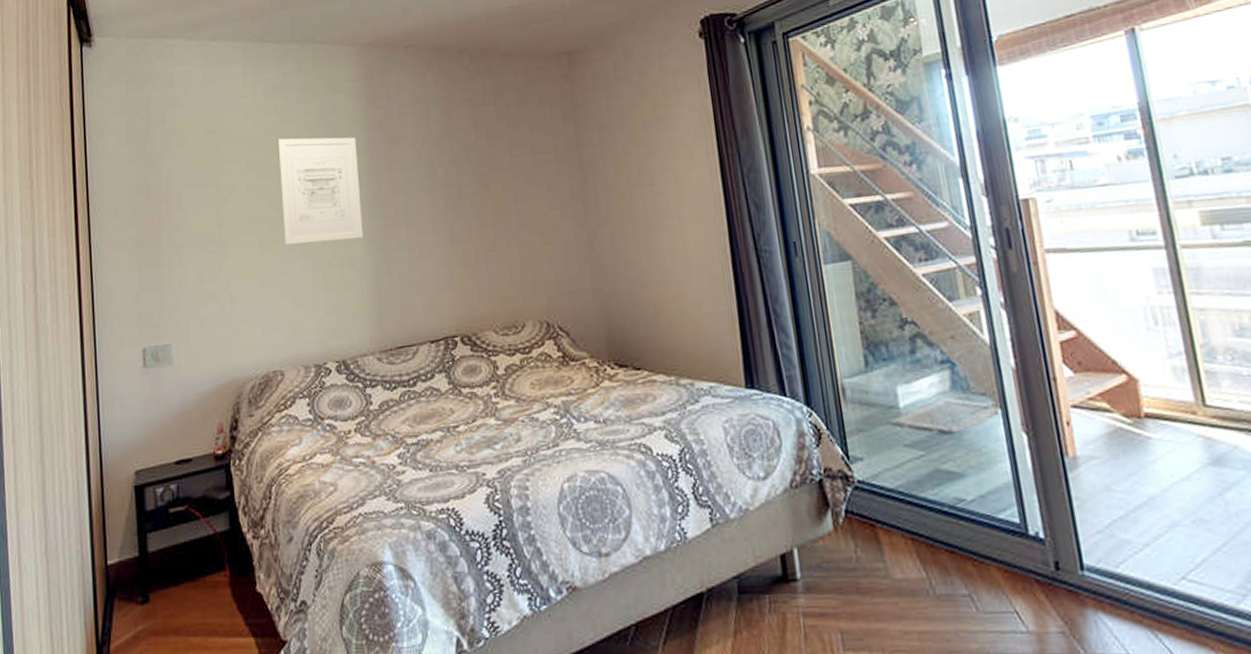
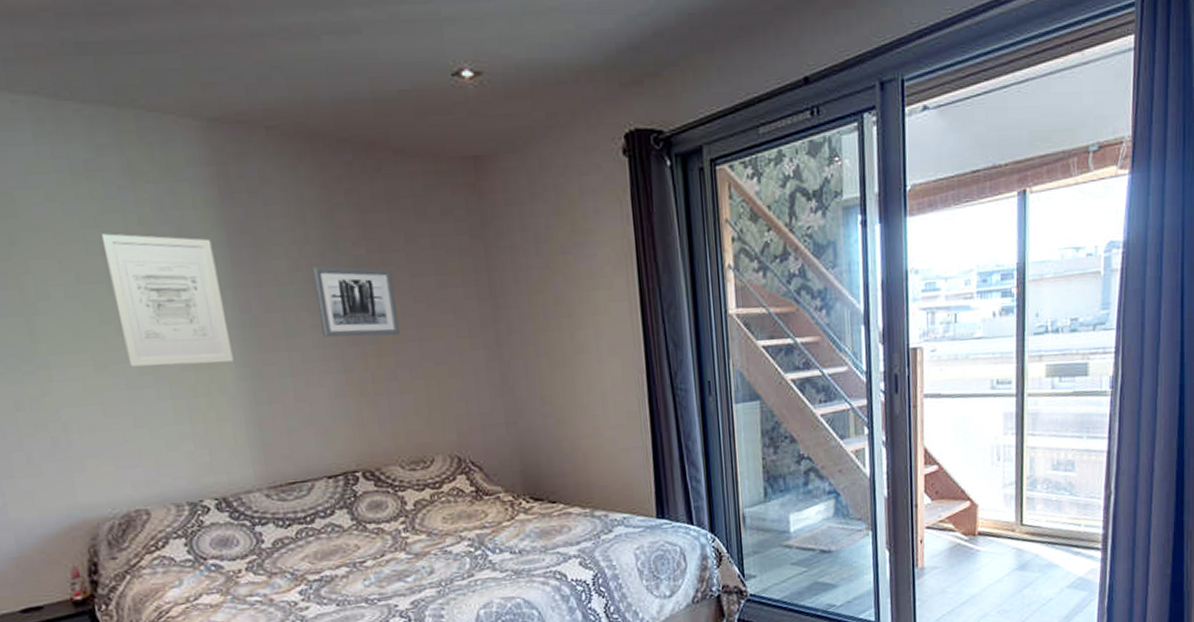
wall art: none [430,151,501,214] -> present [311,266,401,338]

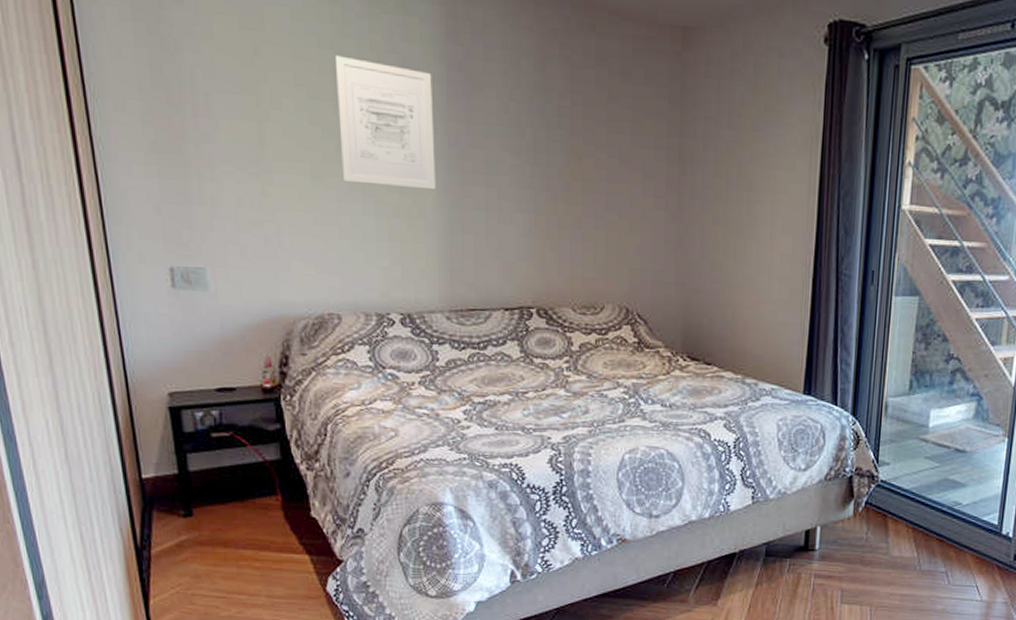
wall art: present [311,266,401,338] -> none [518,110,592,186]

